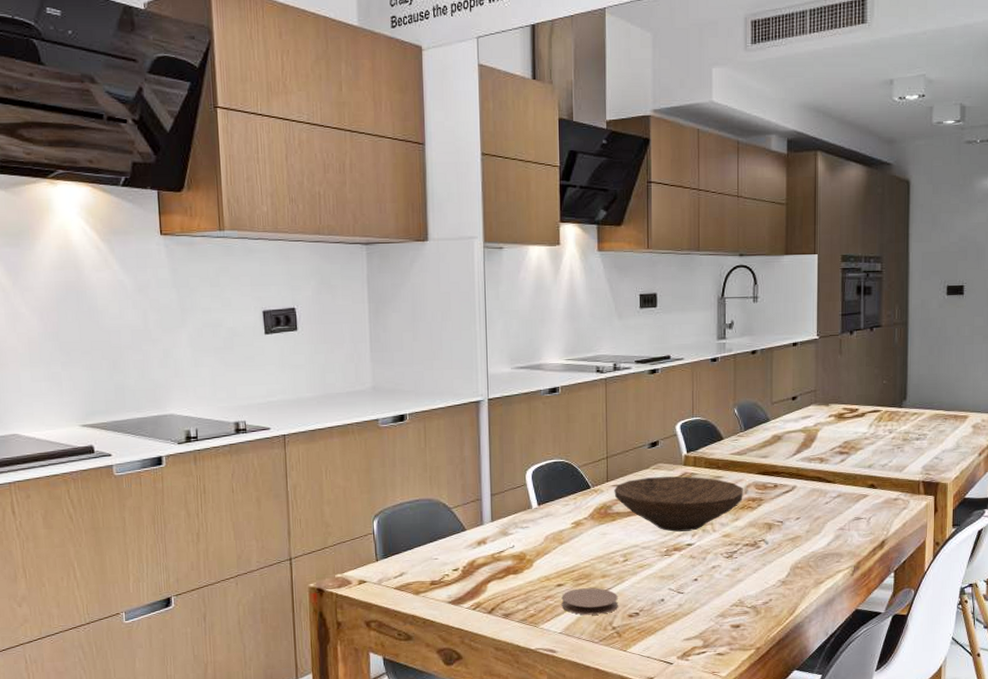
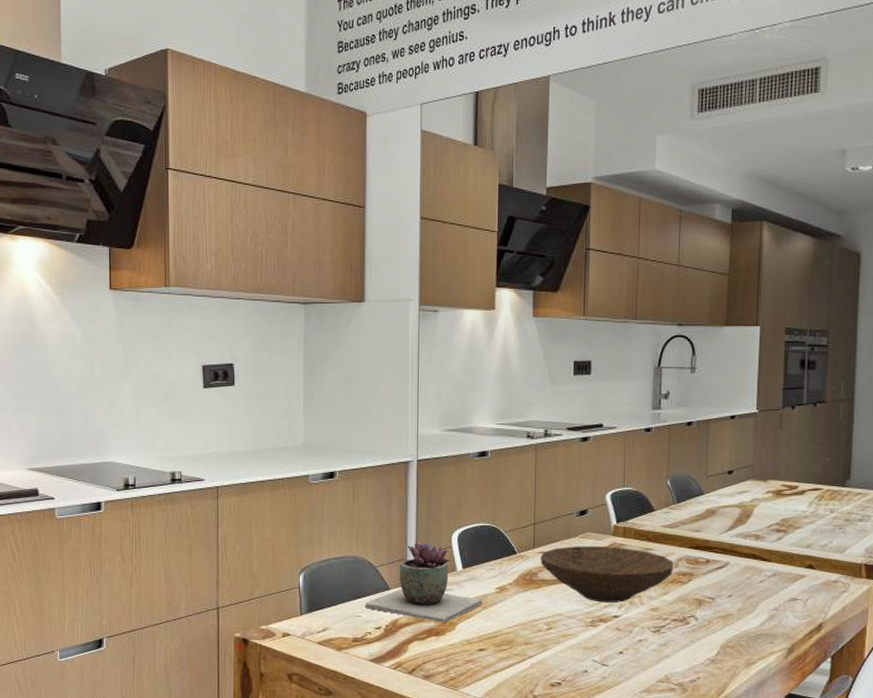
succulent plant: none [441,480,559,561] -> present [365,541,483,623]
coaster: present [561,588,618,615] -> none [482,654,540,682]

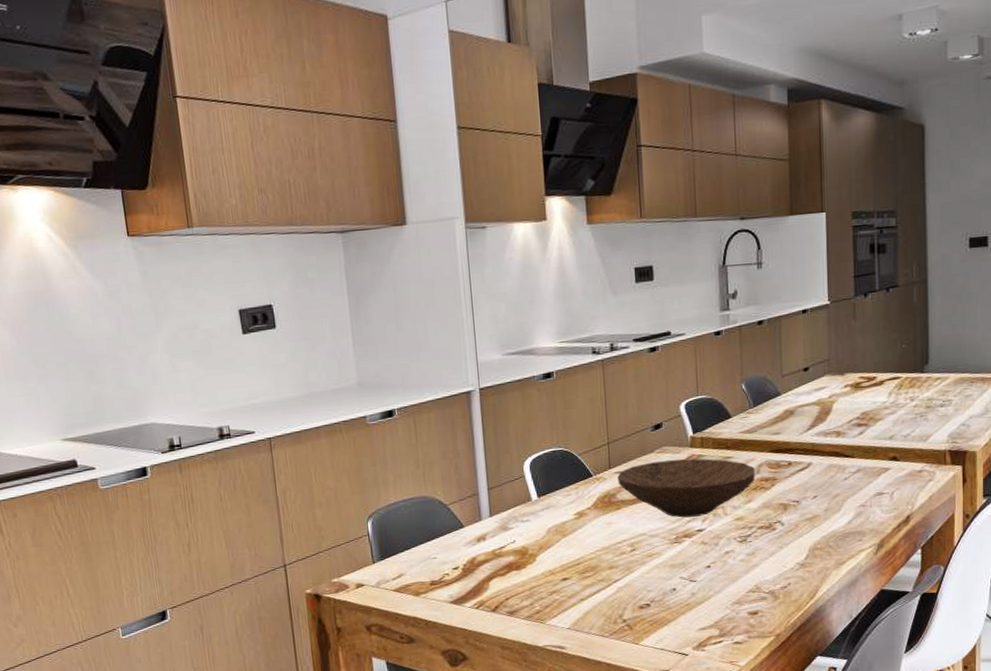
succulent plant: present [365,541,483,623] -> none [439,474,562,556]

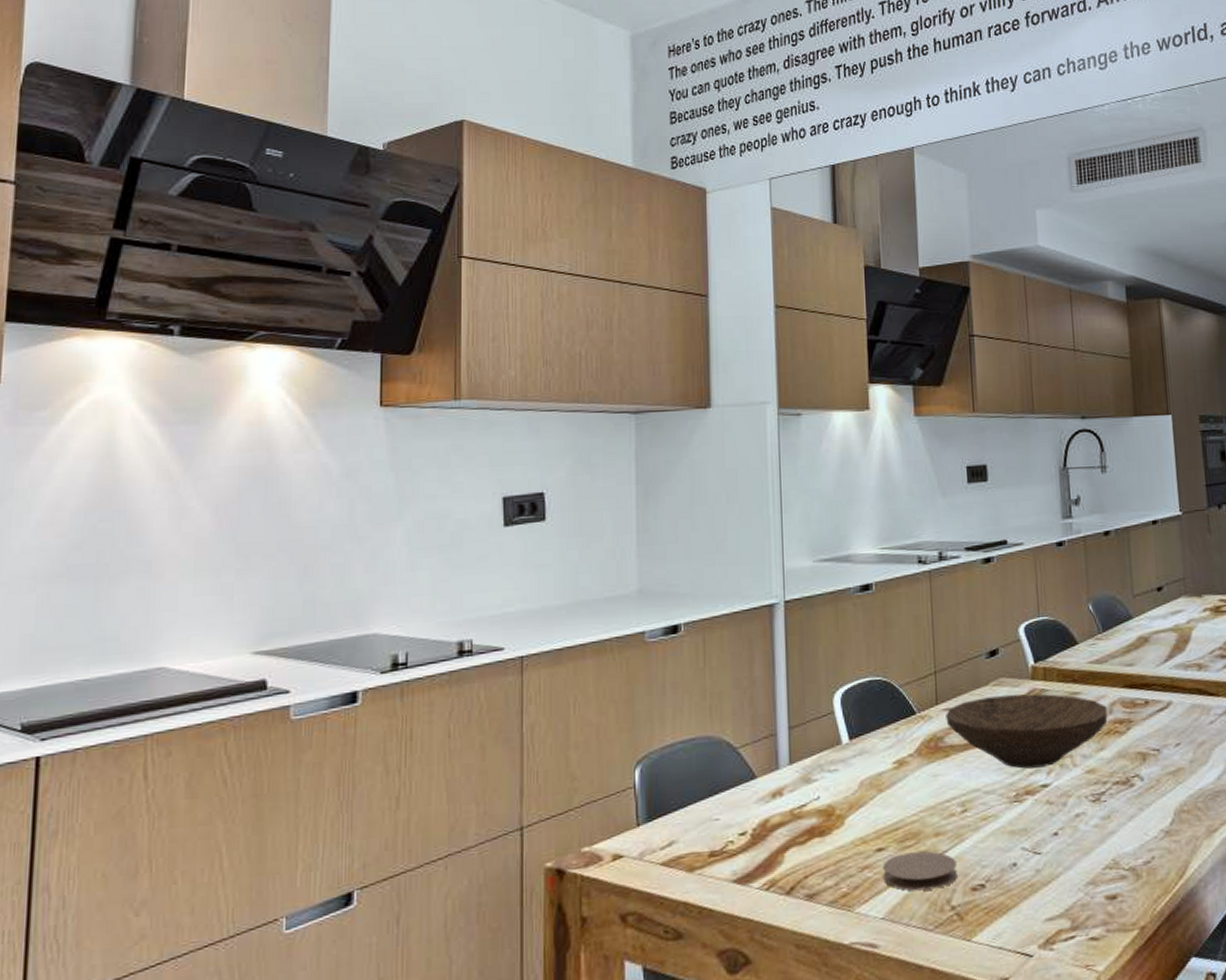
coaster: none [567,580,628,609] -> present [882,851,957,891]

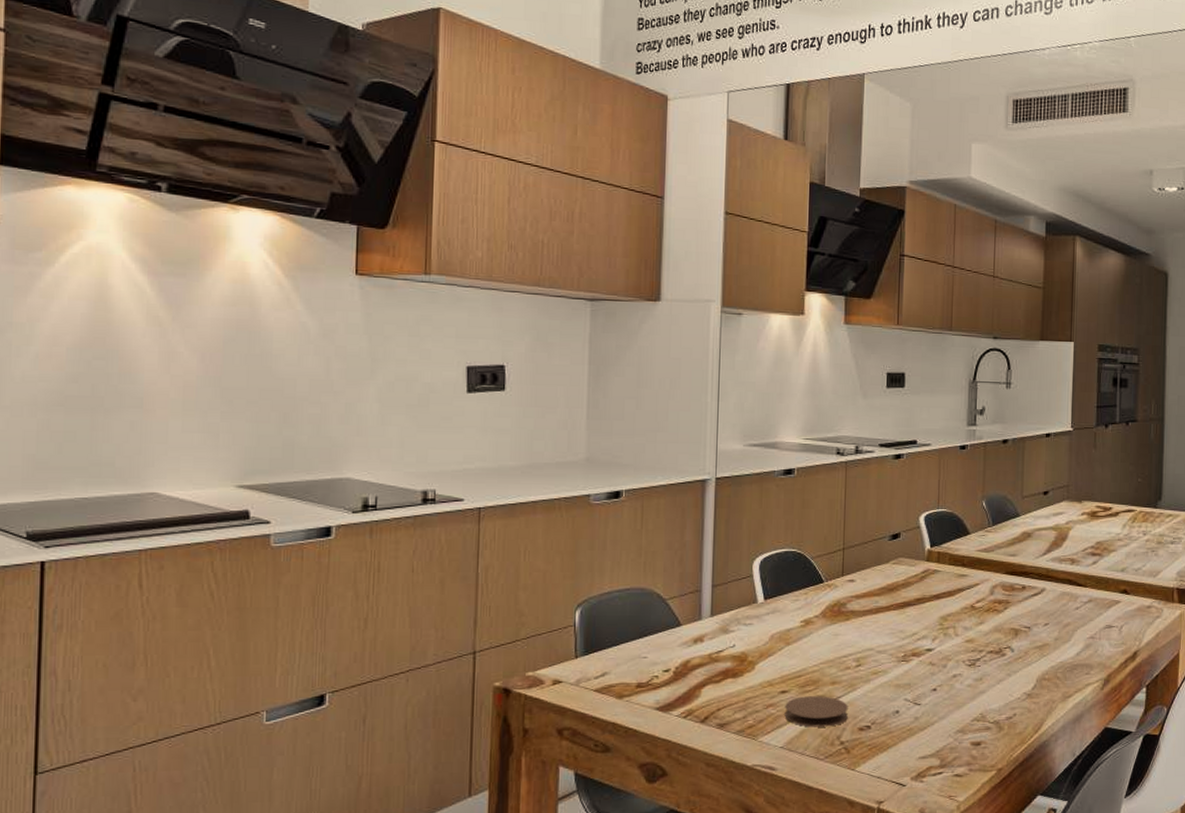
wooden bowl: present [946,693,1108,769] -> none [849,572,989,635]

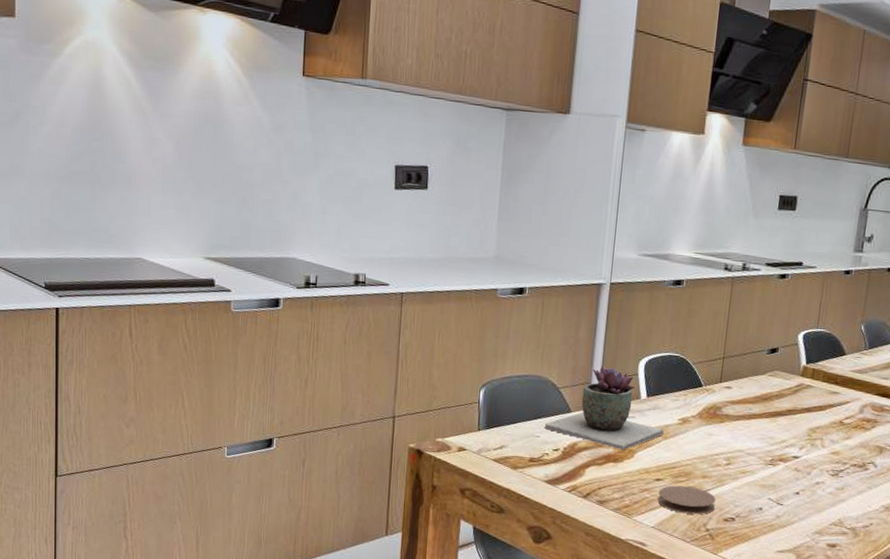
succulent plant: none [651,569,786,662] -> present [544,365,664,450]

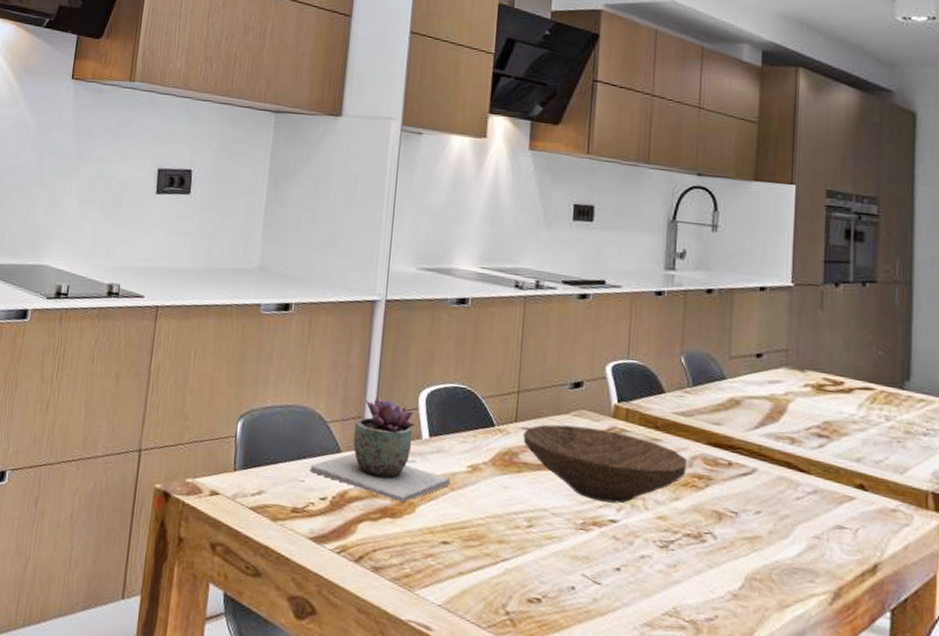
coaster: present [657,485,716,515] -> none [445,551,516,592]
wooden bowl: none [725,383,859,444] -> present [523,424,687,504]

